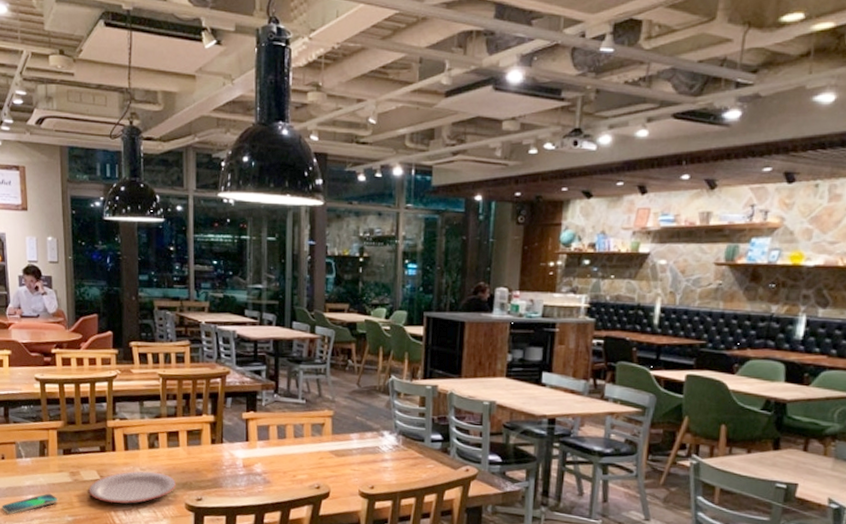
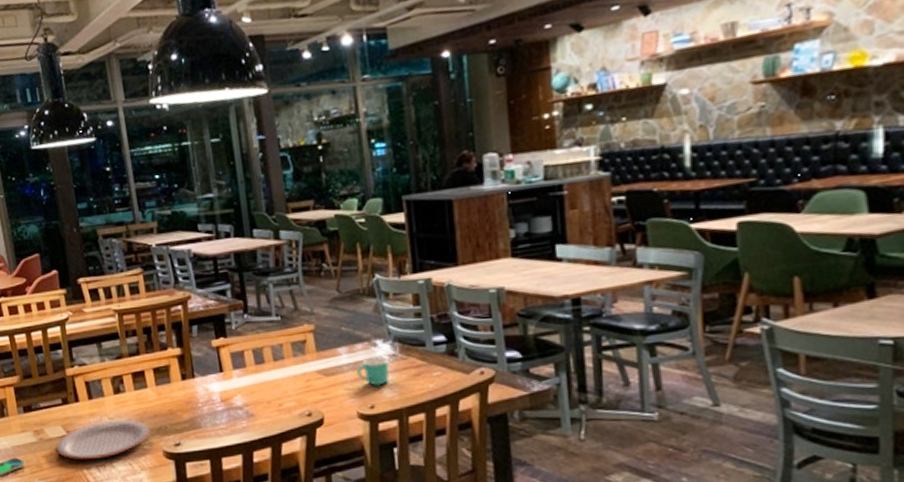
mug: none [364,445,392,470] -> present [357,356,390,386]

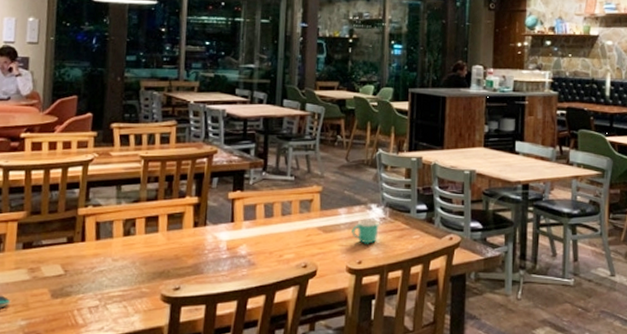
plate: present [56,419,150,459] -> none [49,261,152,300]

